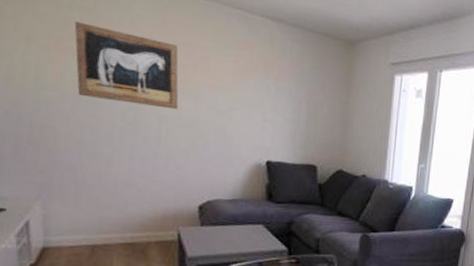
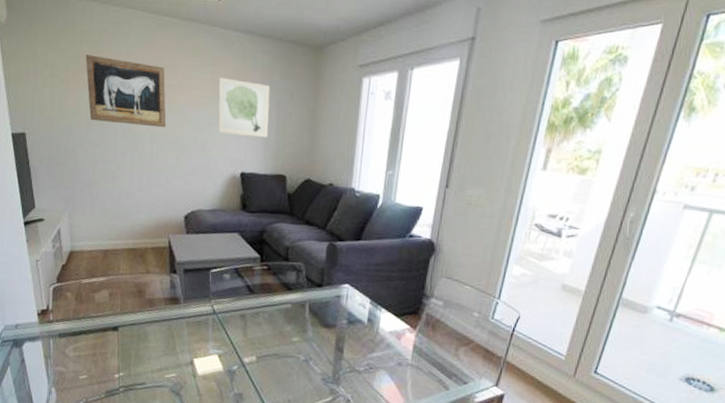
wall art: none [240,61,300,127] -> present [218,77,271,138]

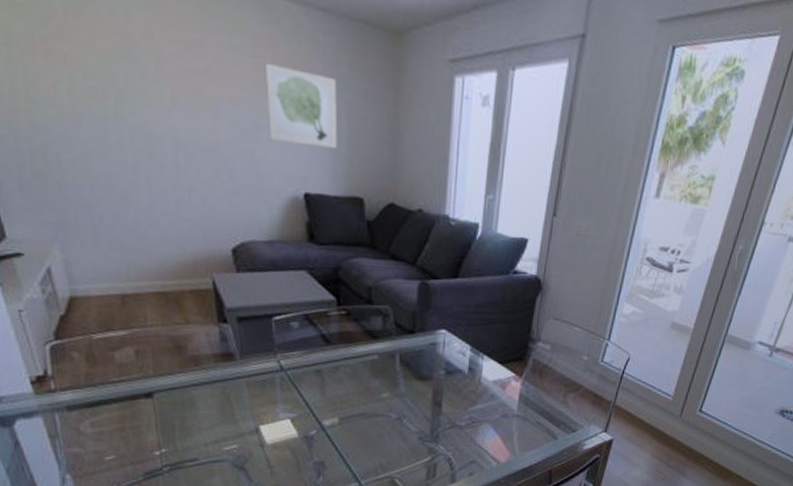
wall art: present [85,55,166,128] -> none [58,15,194,130]

